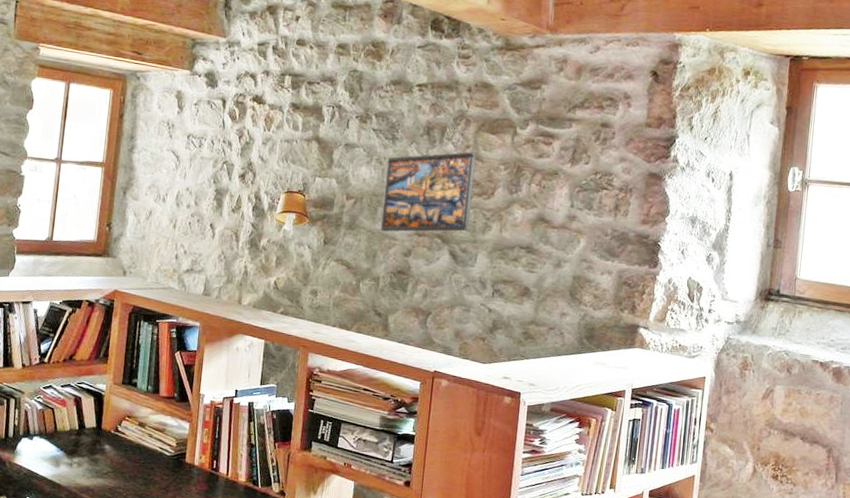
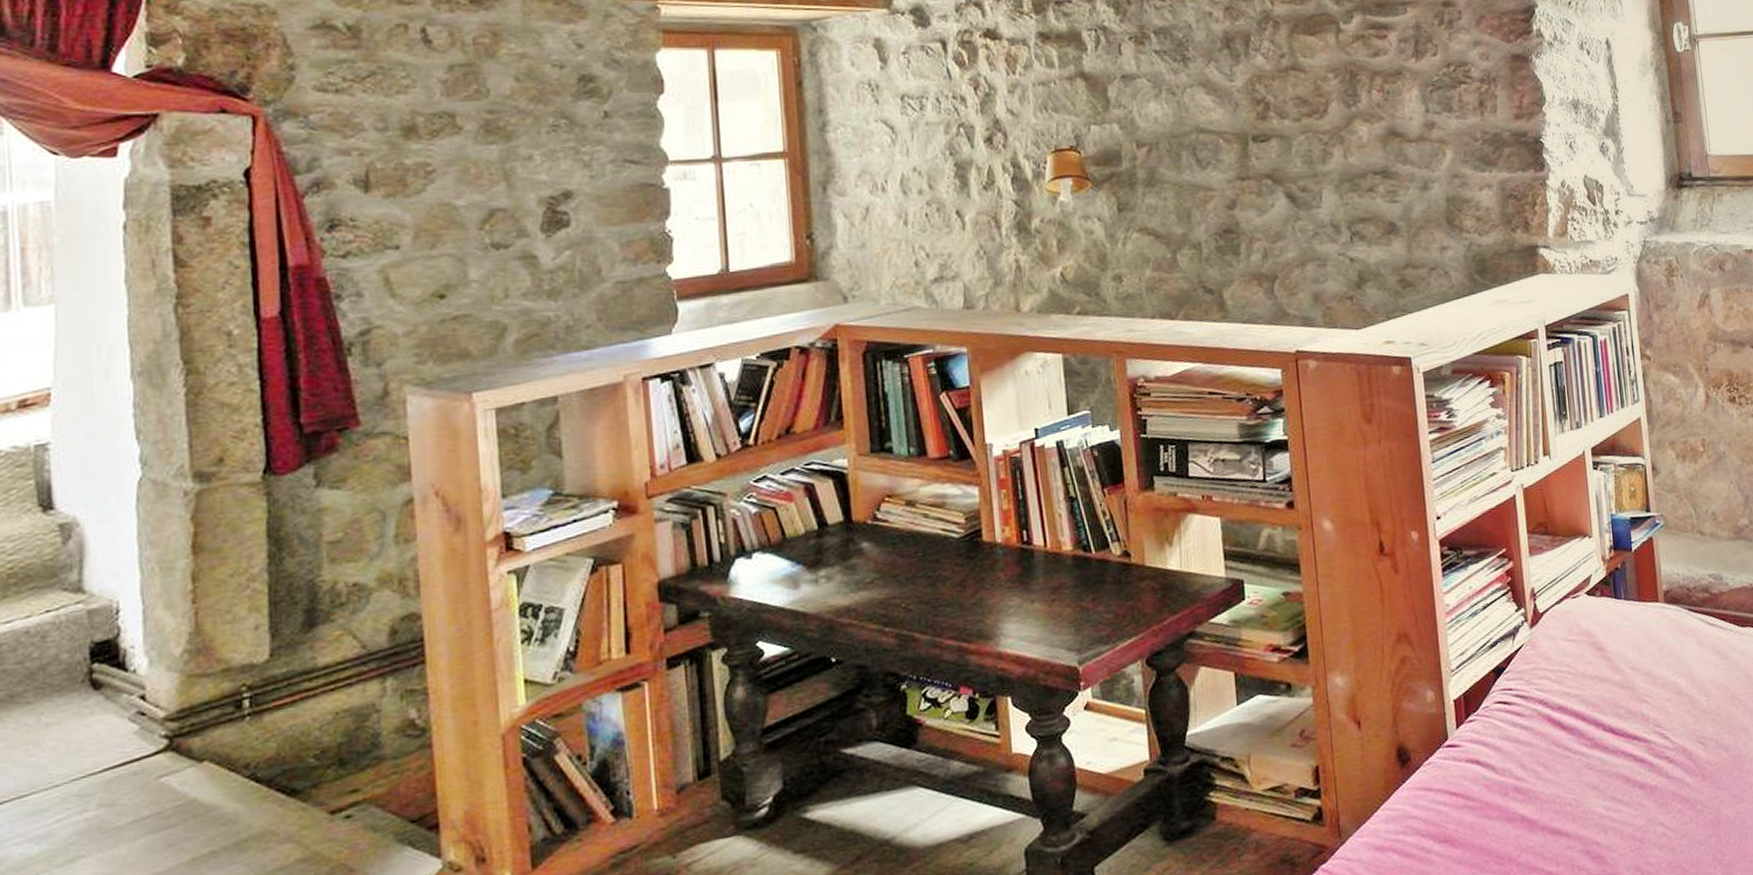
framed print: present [380,152,477,232] -> none [1181,62,1304,182]

